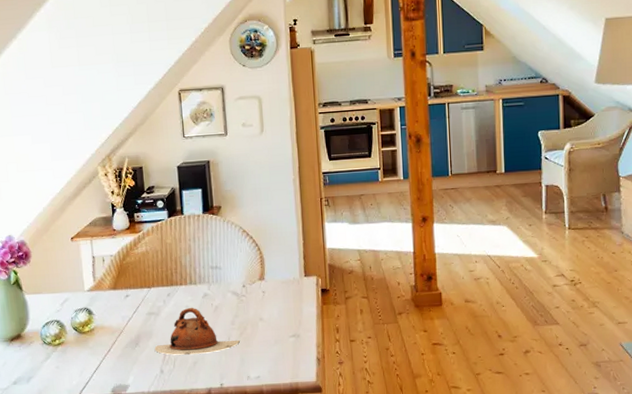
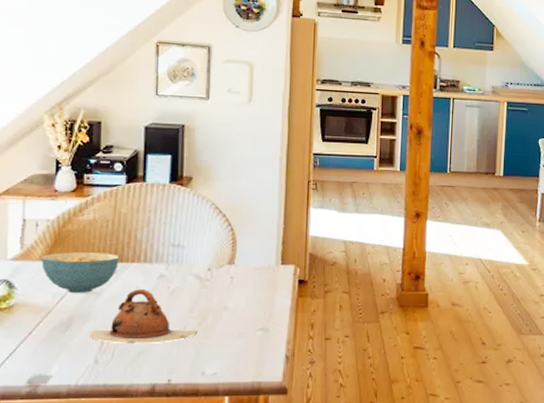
cereal bowl: none [110,279,170,315] -> present [41,252,119,293]

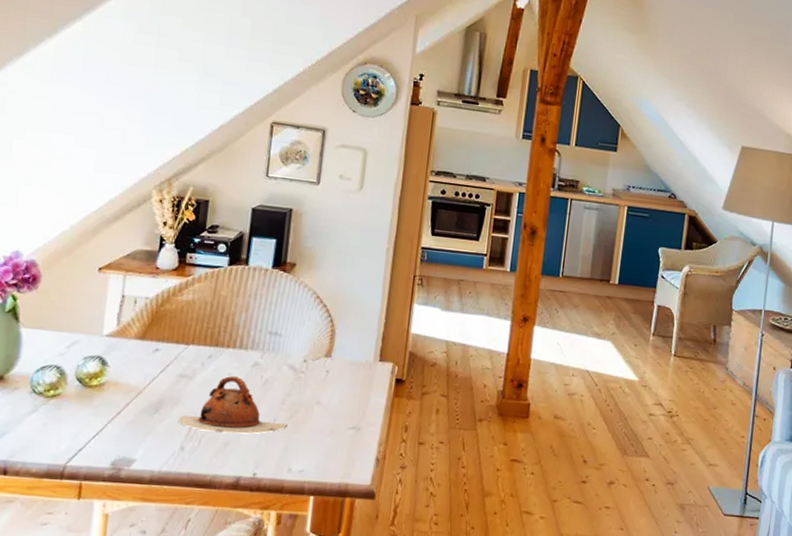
cereal bowl: present [41,252,119,293] -> none [136,332,214,376]

